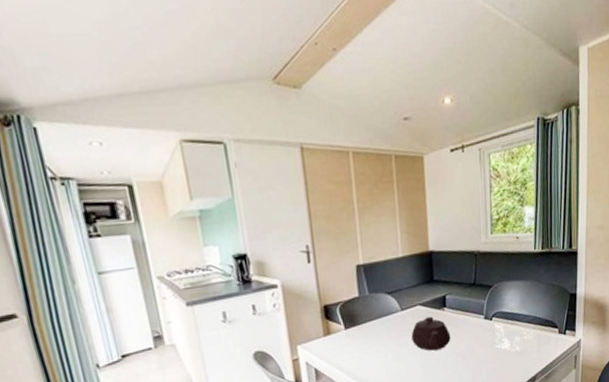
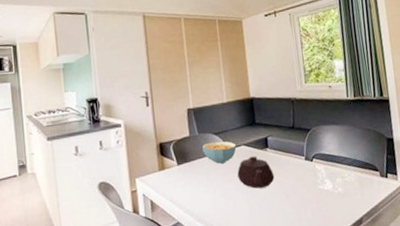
cereal bowl: none [373,301,412,327] -> present [202,141,237,164]

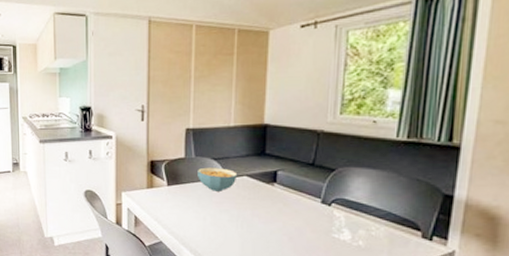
teapot: present [237,156,275,189] -> none [234,189,278,225]

